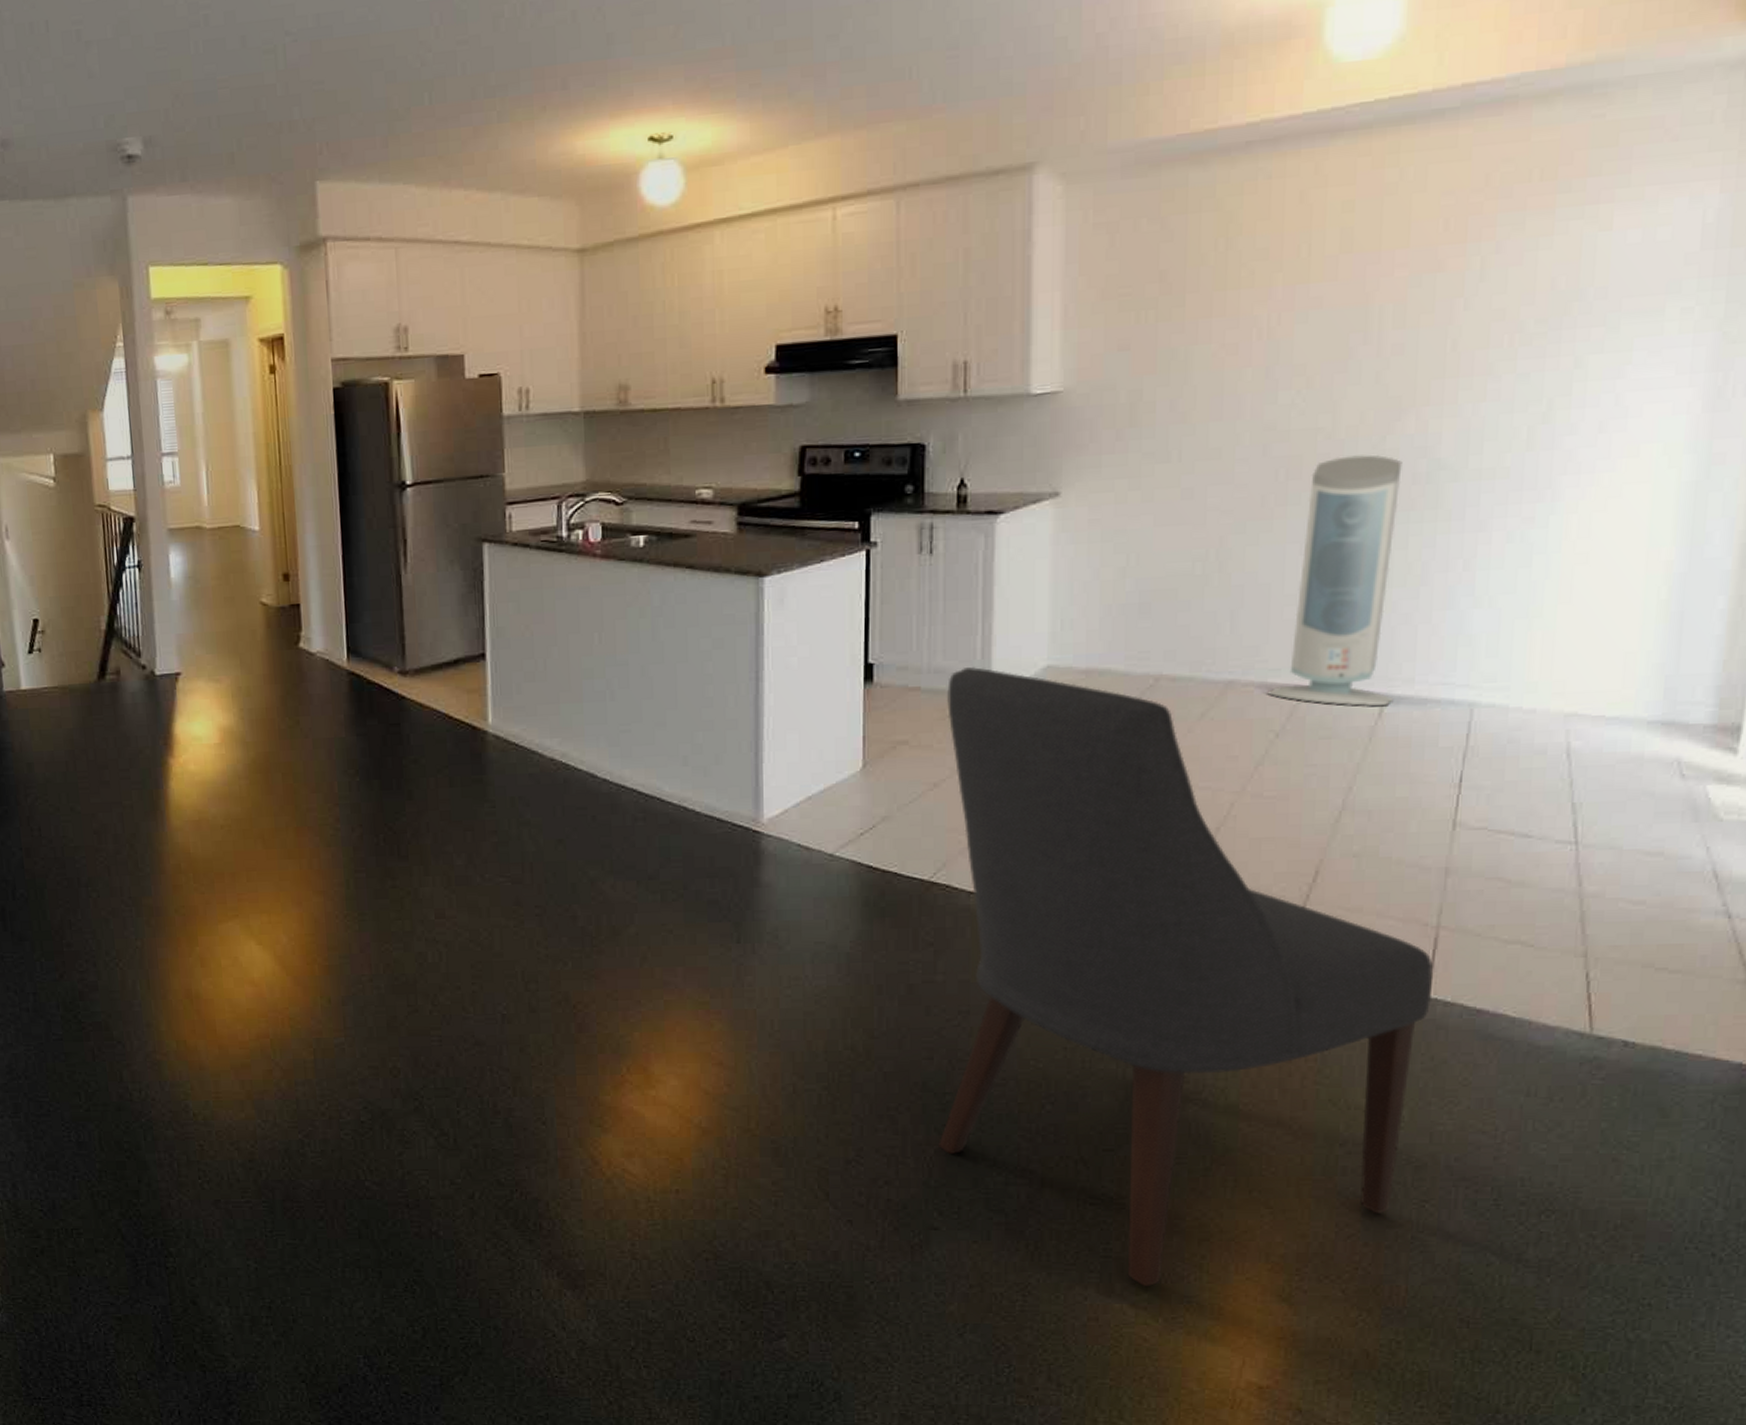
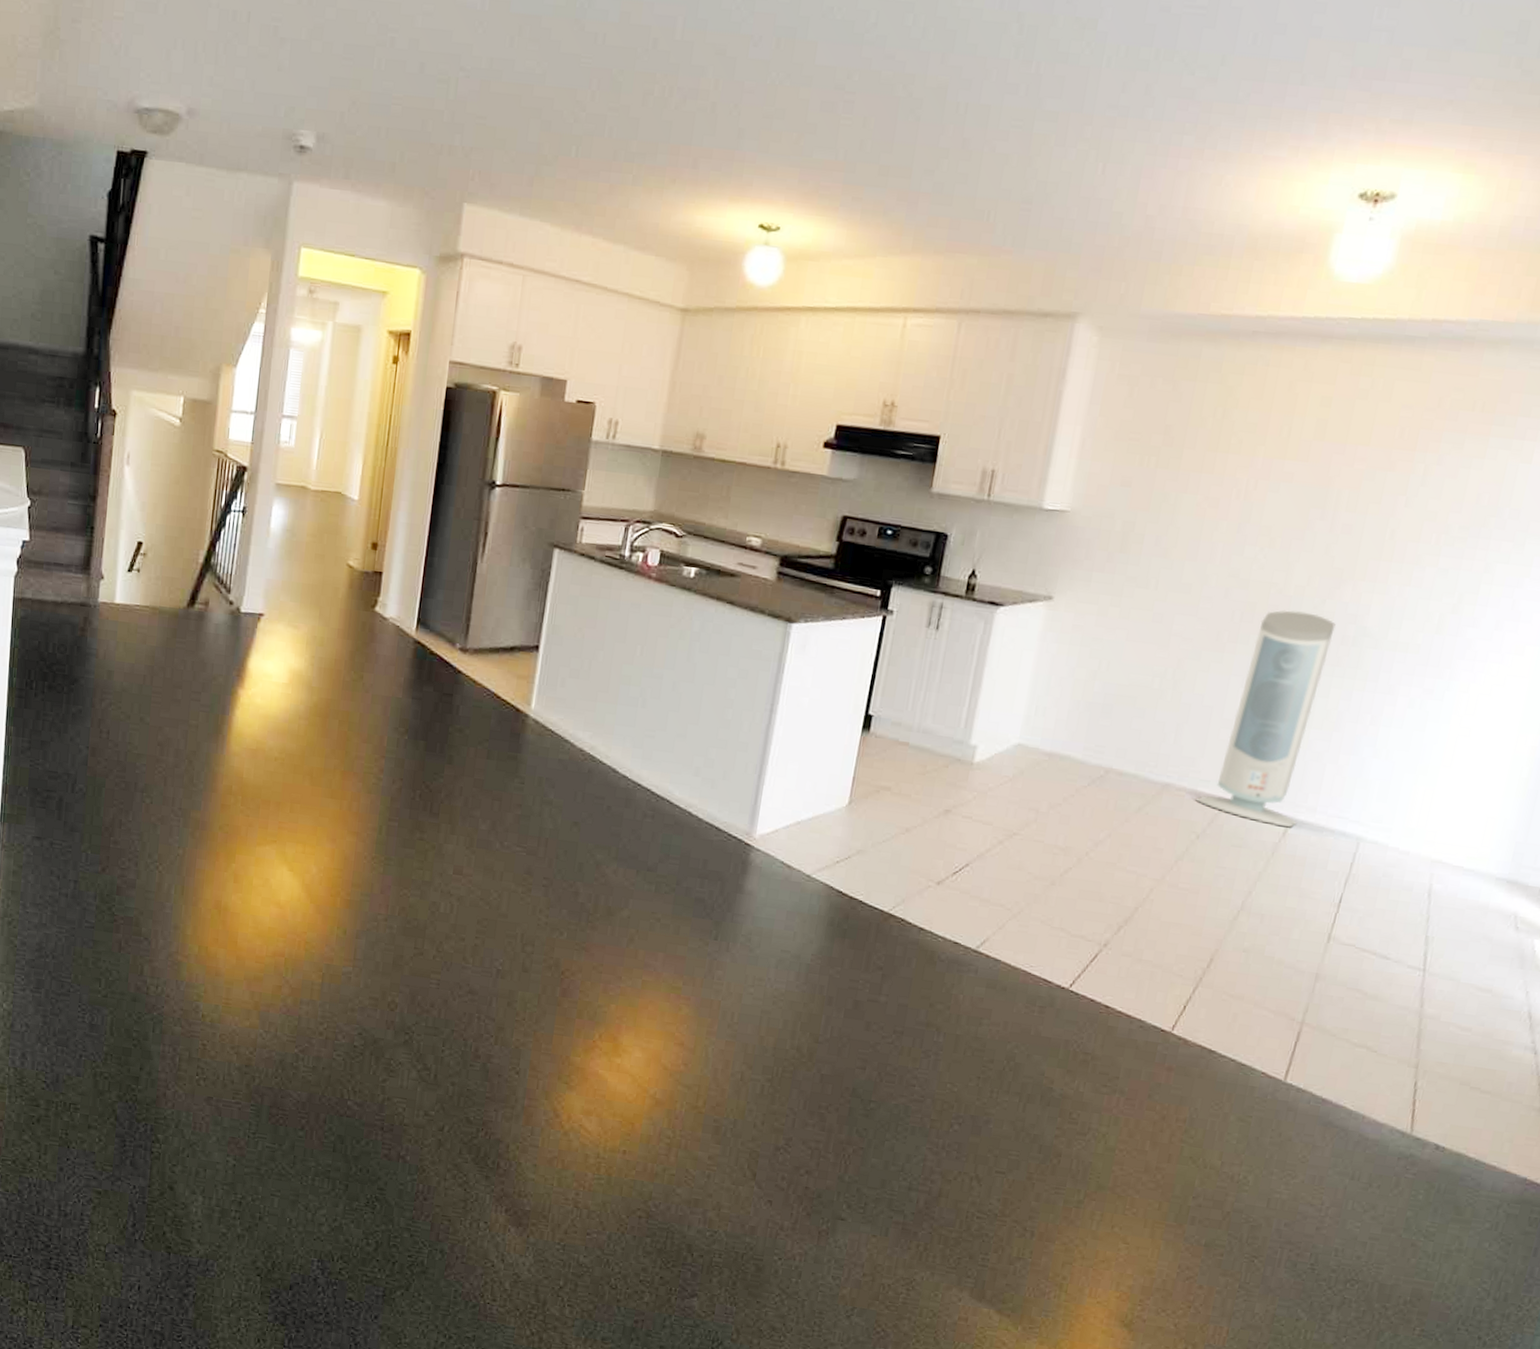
chair: present [938,667,1433,1287] -> none [857,733,1294,1297]

